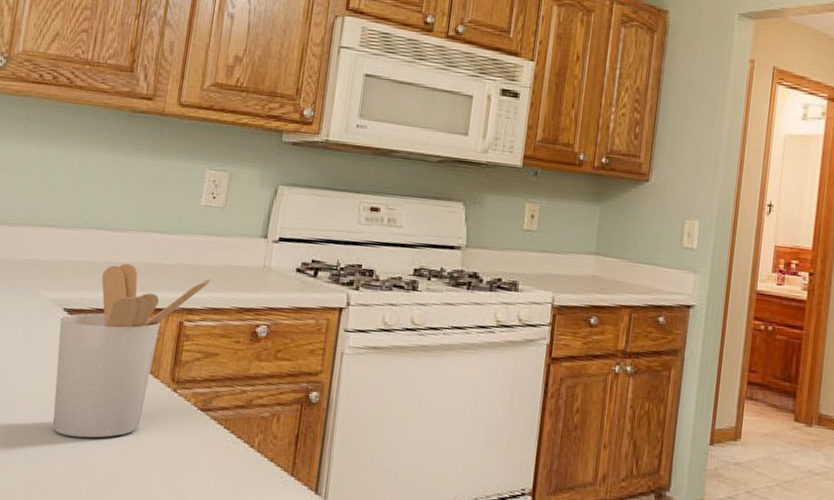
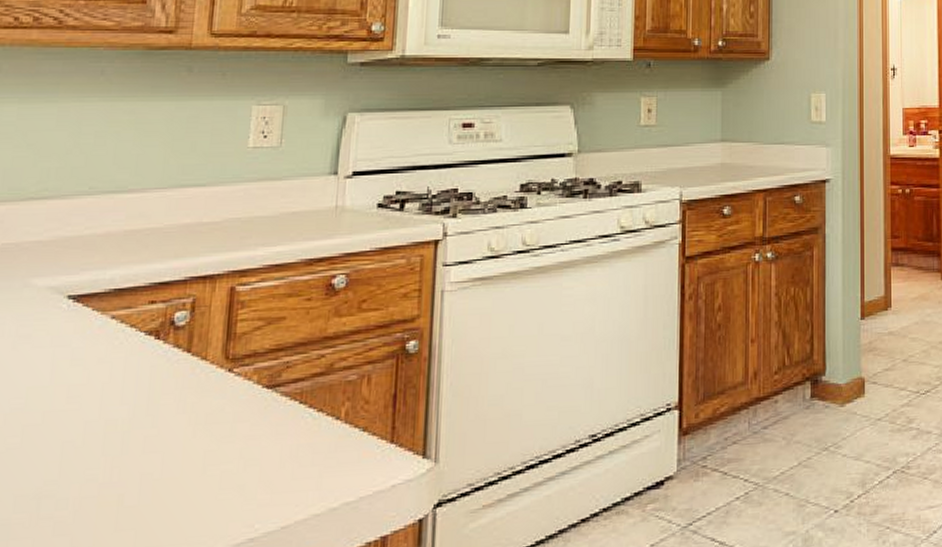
utensil holder: present [52,263,211,438] -> none [60,229,268,453]

